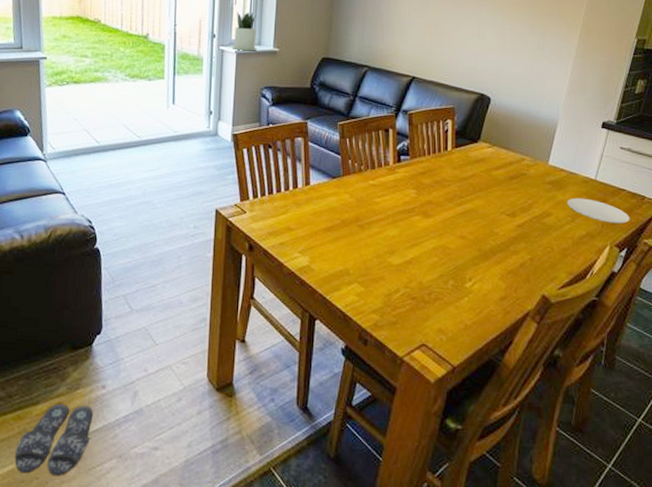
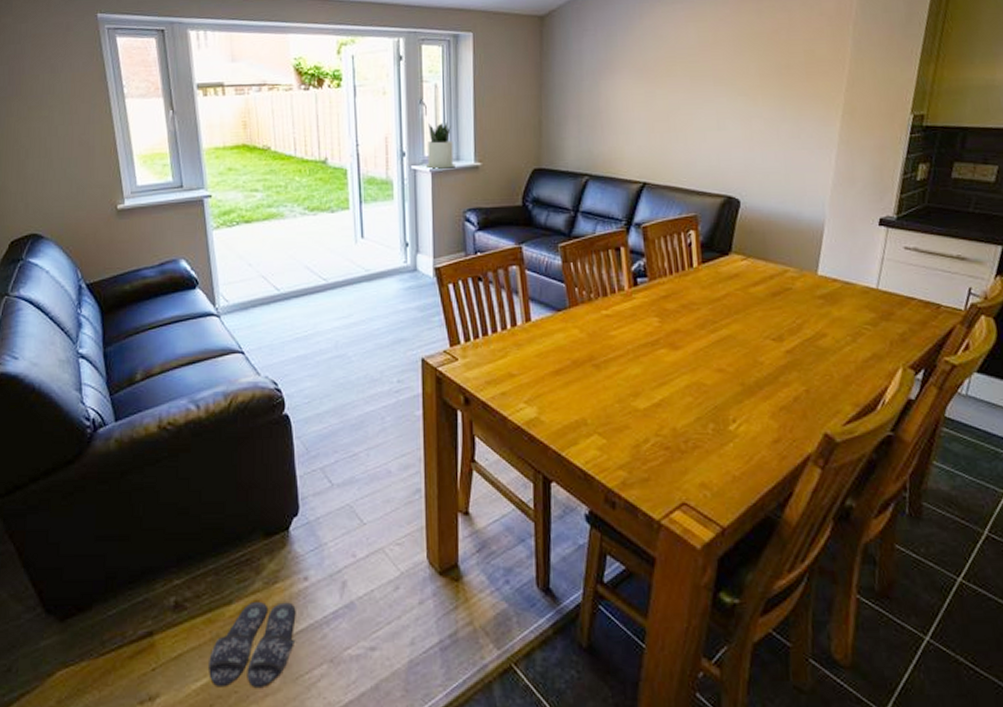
plate: present [567,197,630,224] -> none [844,312,925,340]

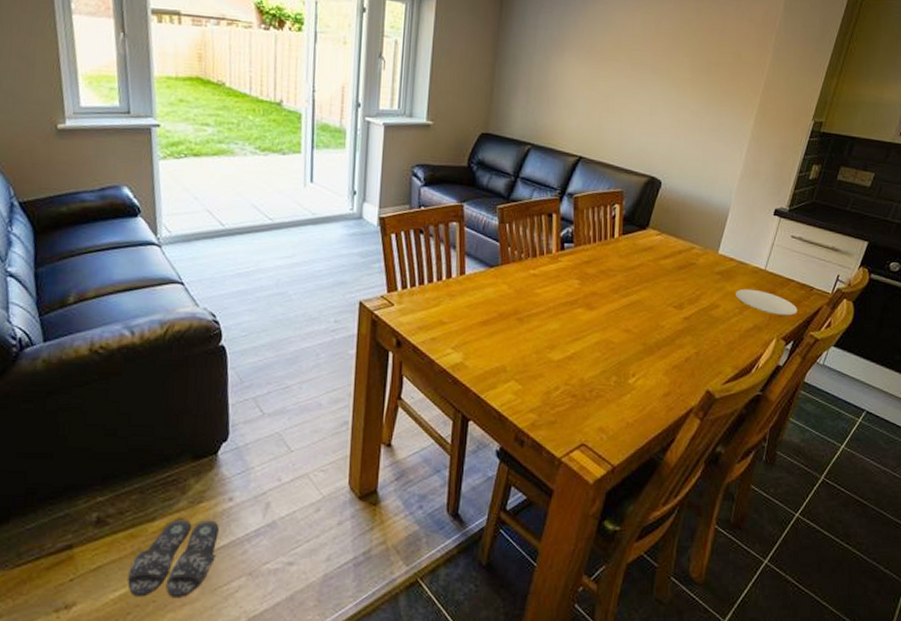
planter: present [425,123,455,169] -> none [379,78,408,124]
plate: none [844,312,925,340] -> present [736,288,798,316]

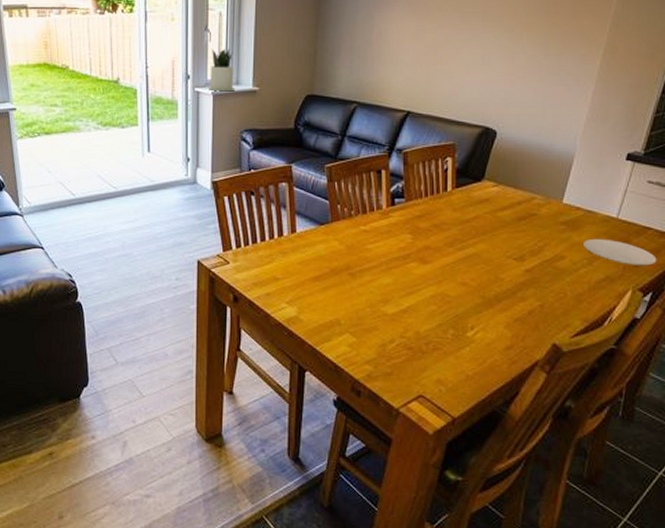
slippers: present [128,518,219,597] -> none [13,452,85,520]
planter: none [379,78,408,124] -> present [208,49,235,92]

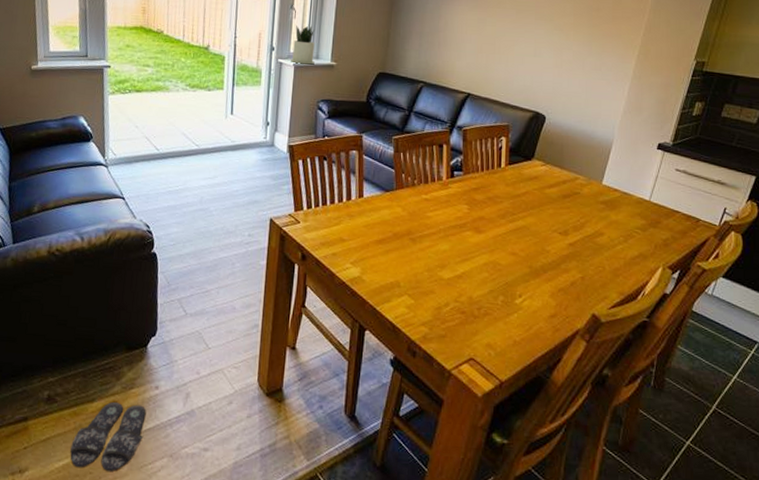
slippers: none [13,452,85,520] -> present [70,401,147,472]
plate: present [584,238,657,266] -> none [620,218,684,246]

